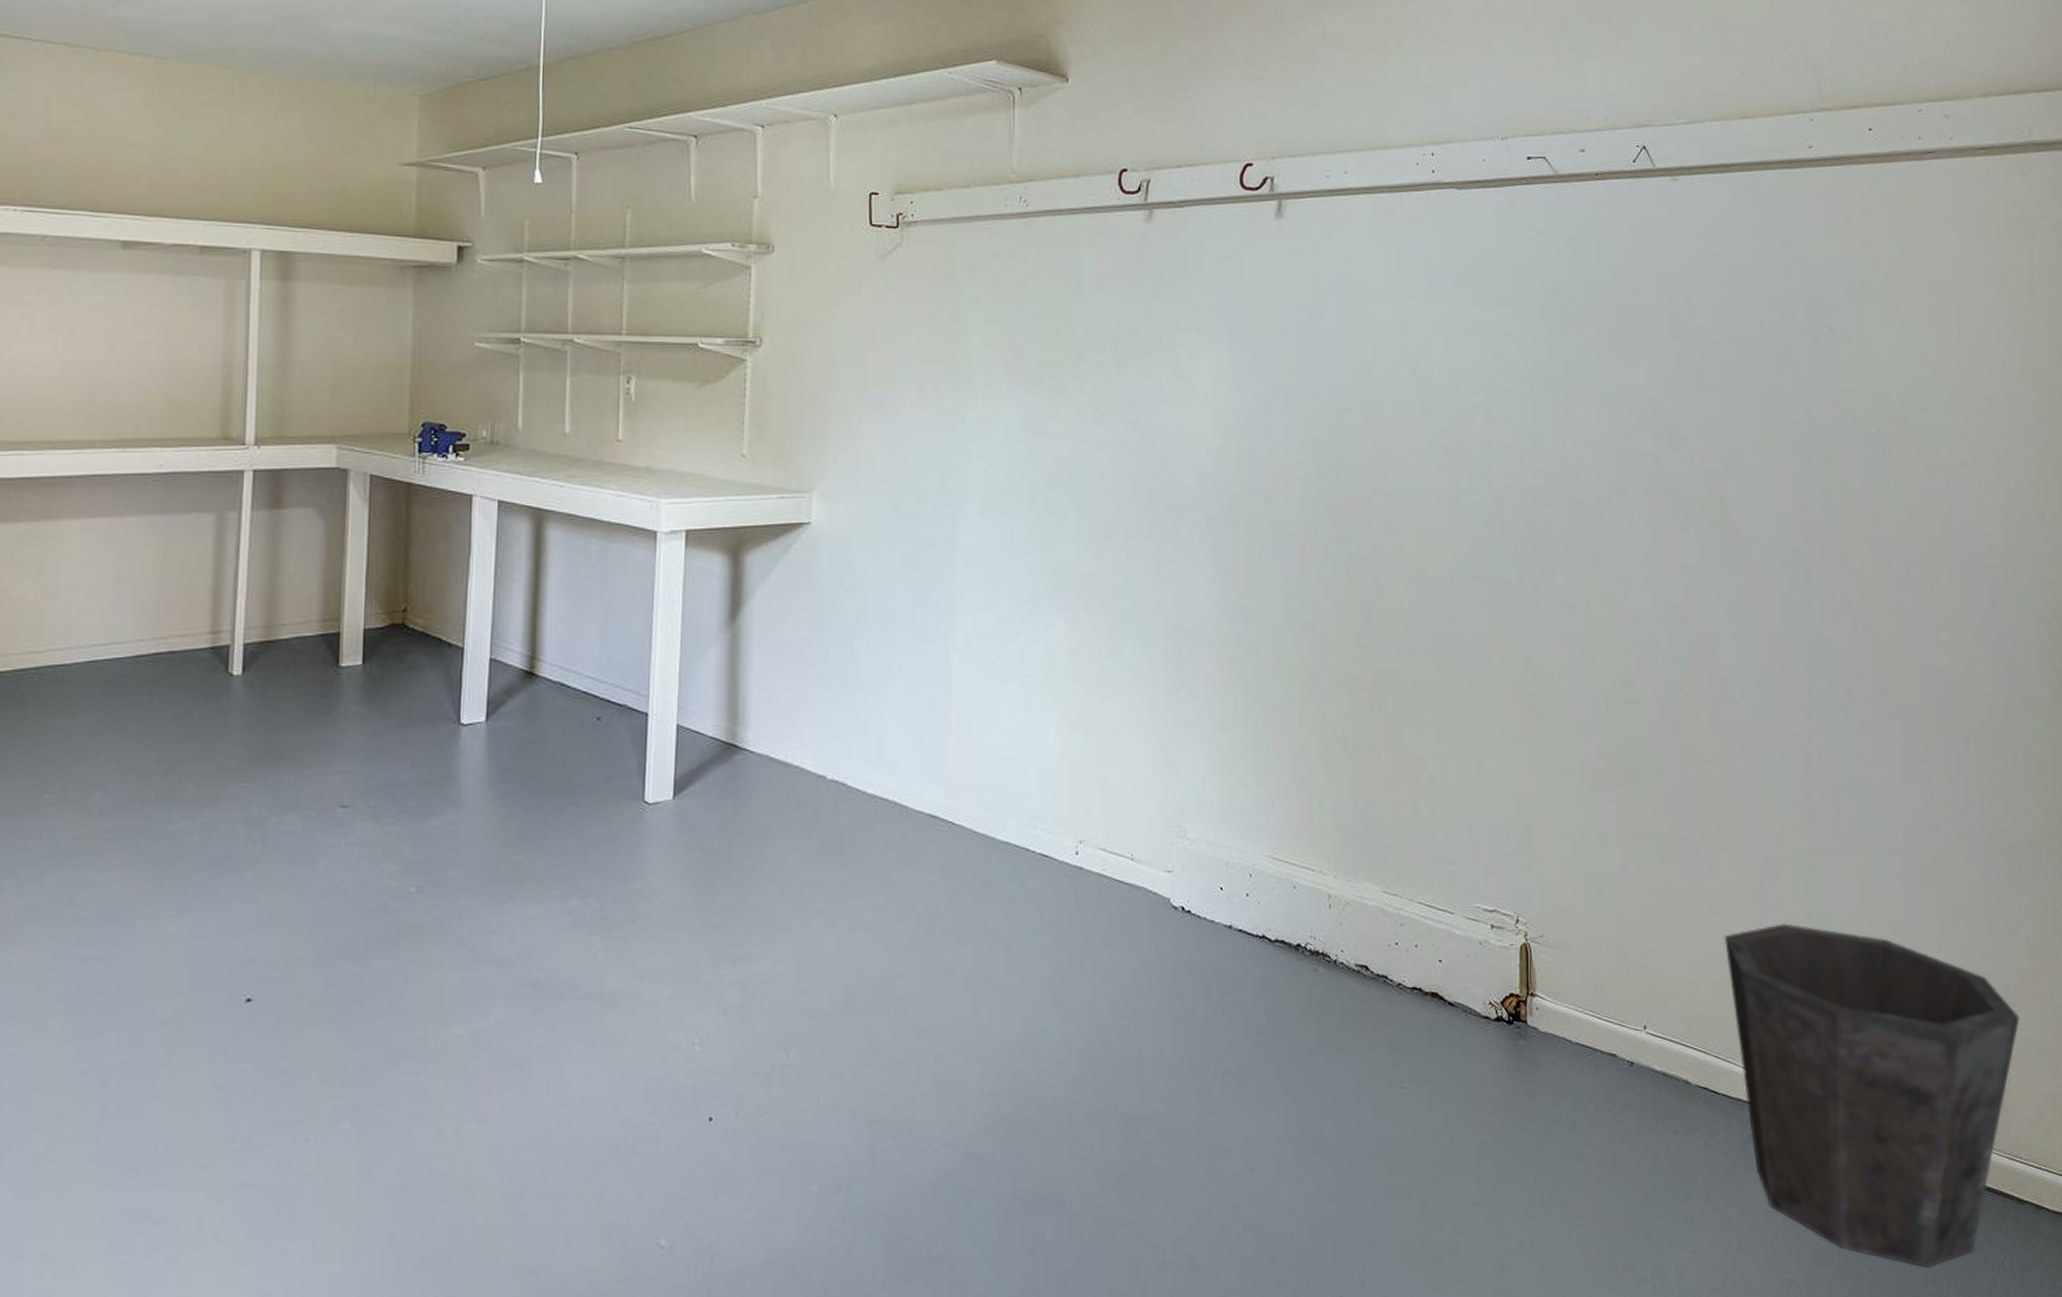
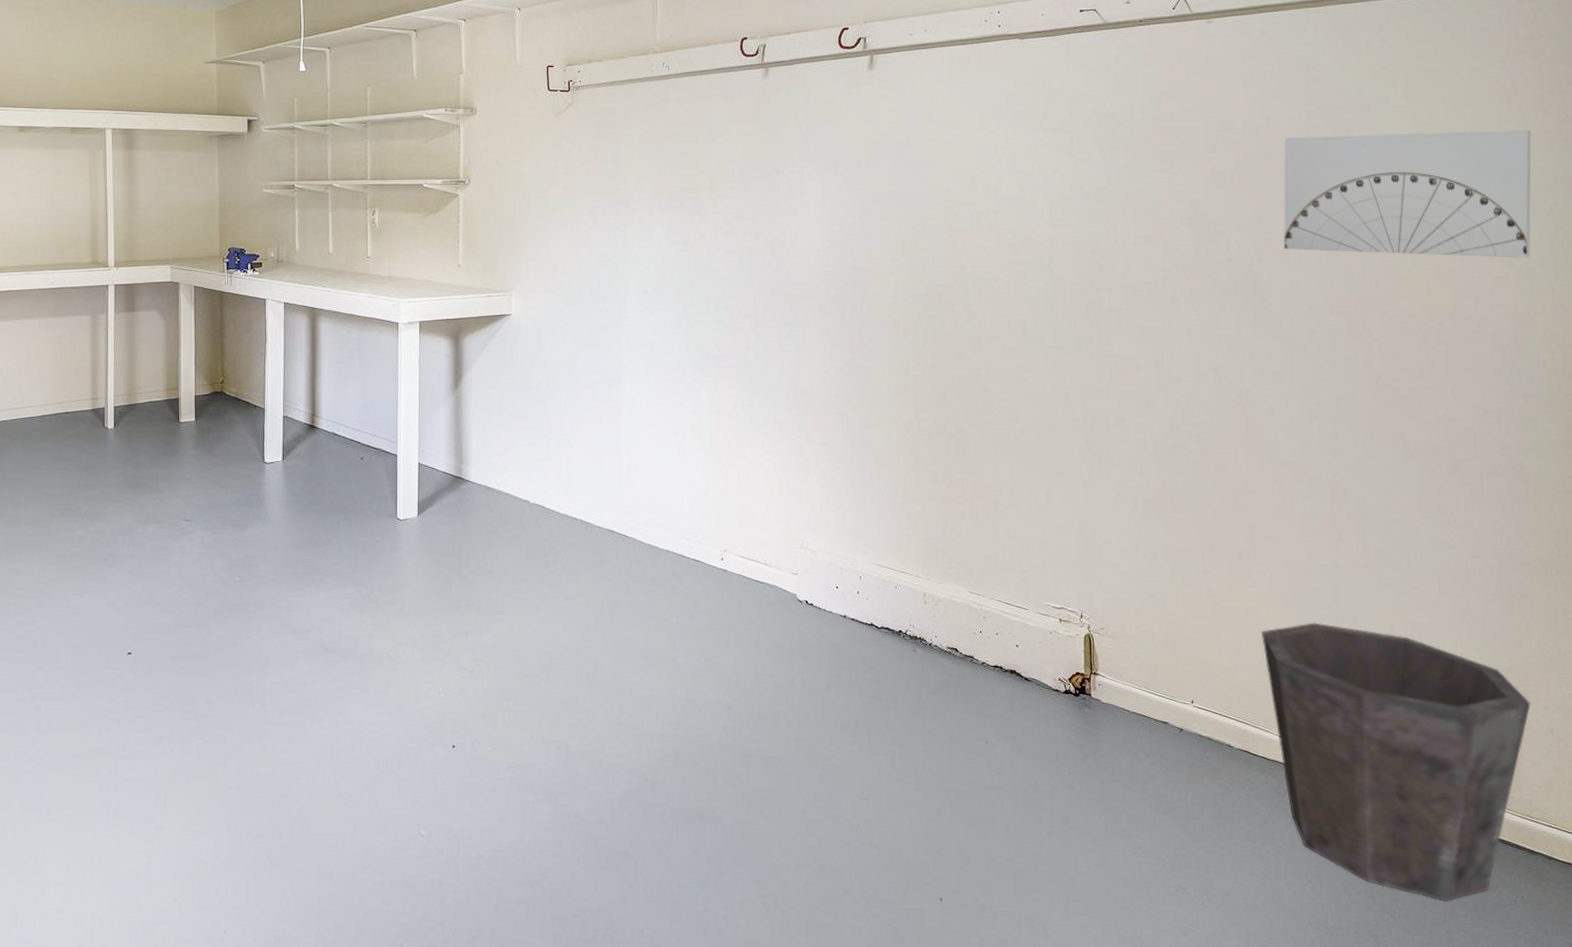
wall art: none [1754,324,2022,478] -> present [1284,130,1532,258]

